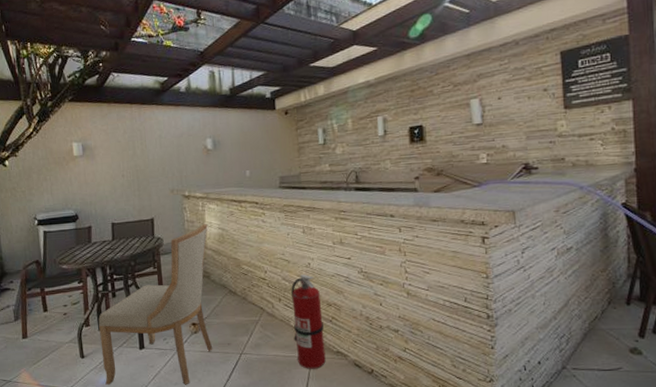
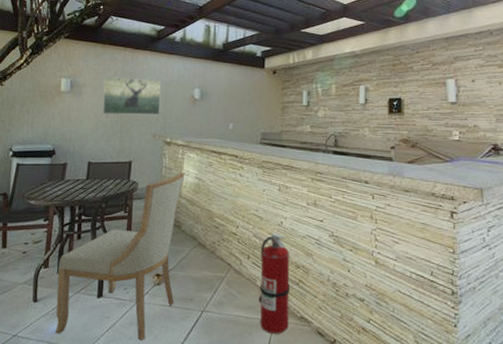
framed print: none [114,134,175,175] -> present [102,76,161,116]

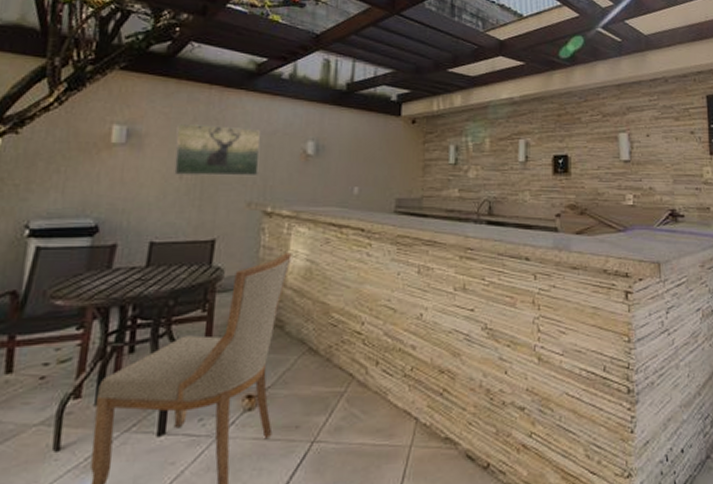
fire extinguisher: present [258,233,291,334] -> none [390,329,433,464]

